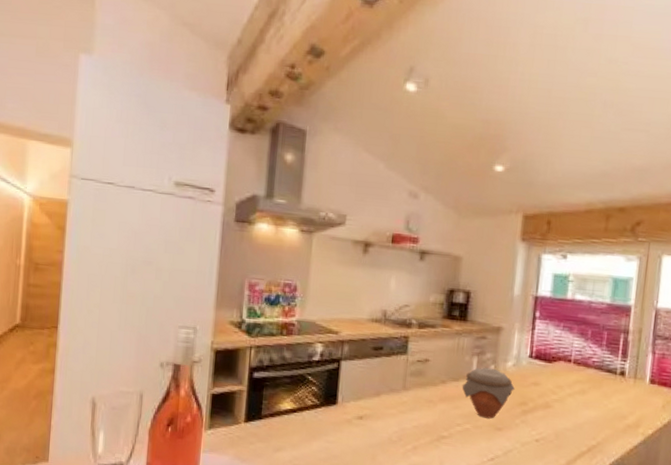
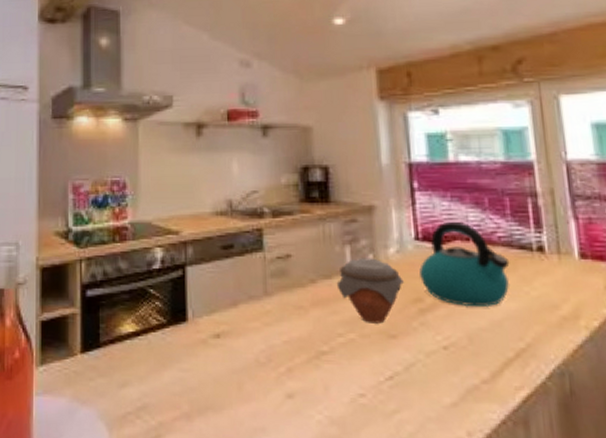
kettle: none [528,346,598,414] -> present [419,221,510,308]

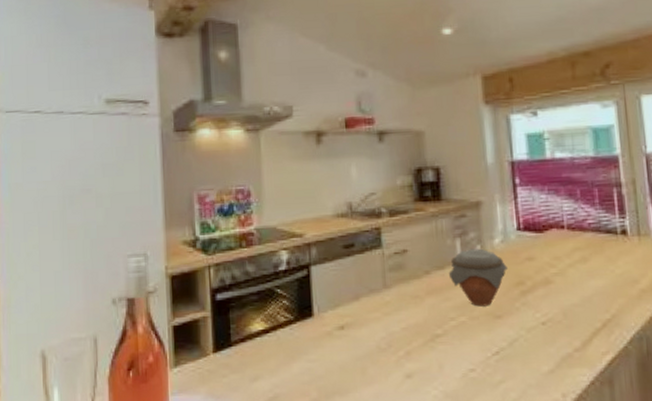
kettle: present [419,221,510,308] -> none [521,211,599,286]

